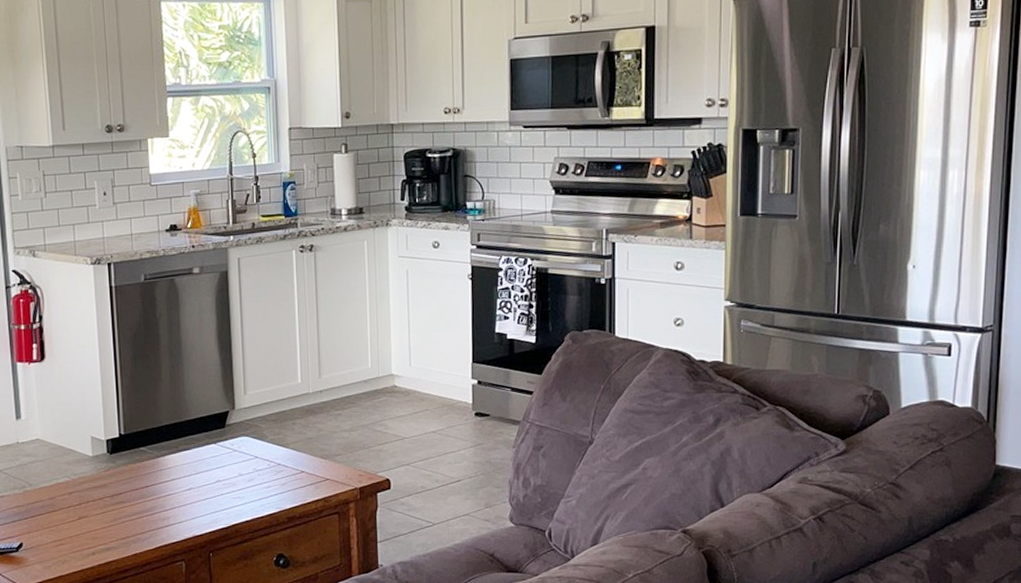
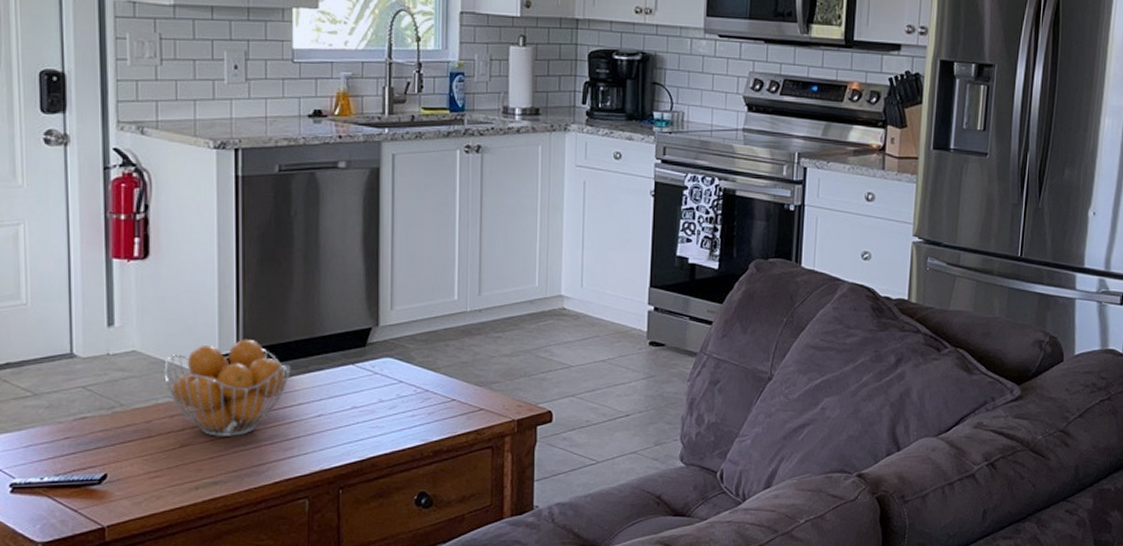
fruit basket: none [62,425,164,509] -> present [164,339,291,437]

